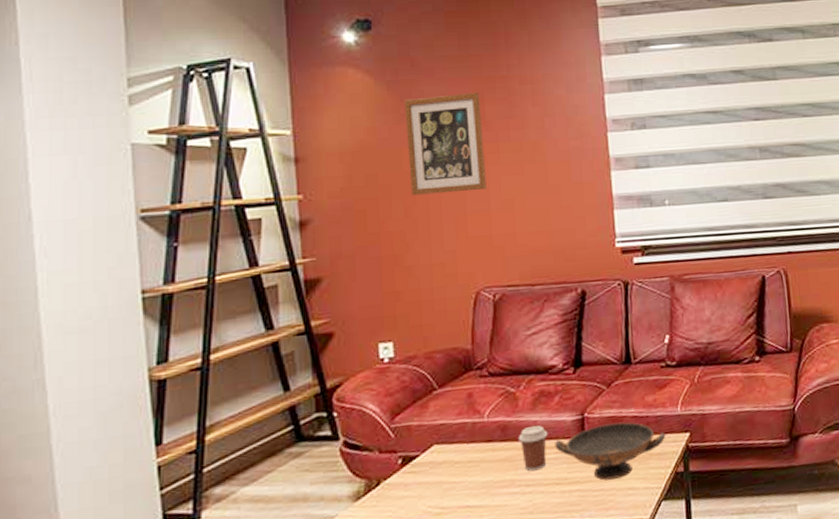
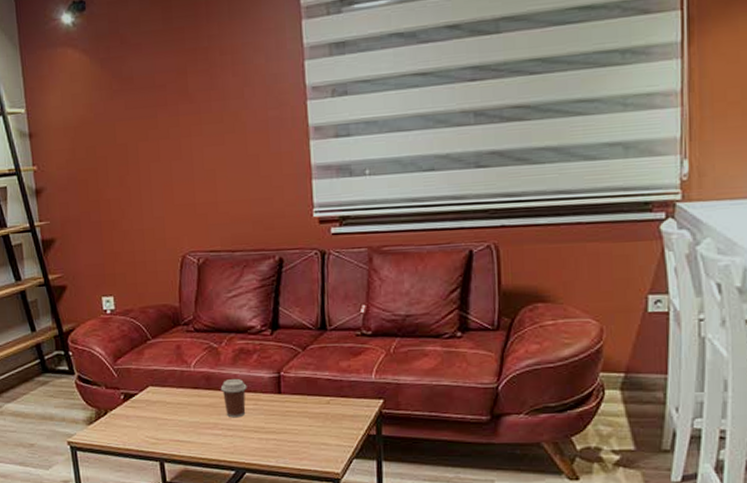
wall art: present [404,92,487,196] -> none [116,65,190,166]
decorative bowl: present [555,422,666,481] -> none [253,383,360,434]

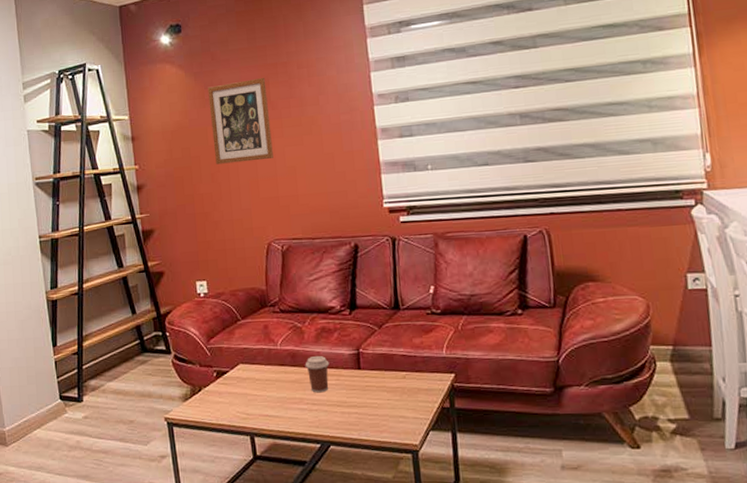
wall art: none [116,65,190,166] -> present [208,77,273,165]

